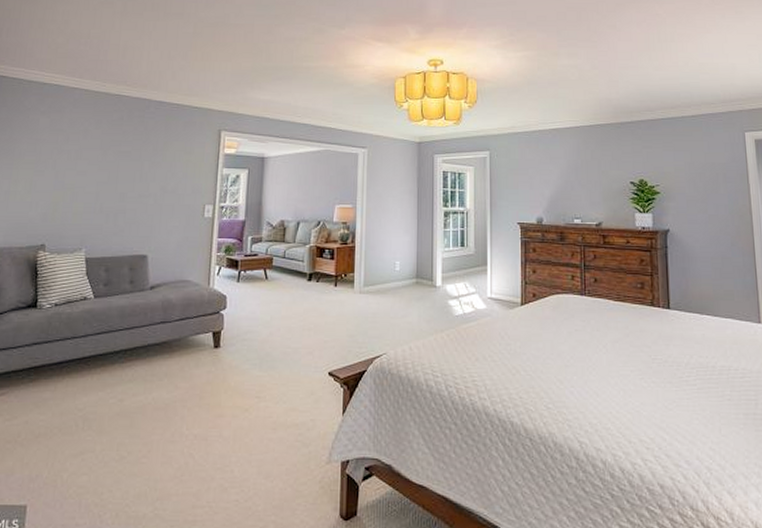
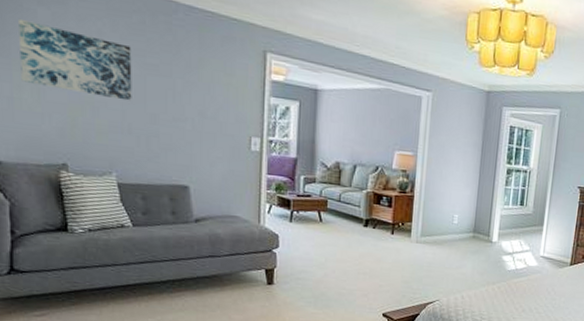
wall art: none [19,127,110,184] -> present [19,18,132,101]

